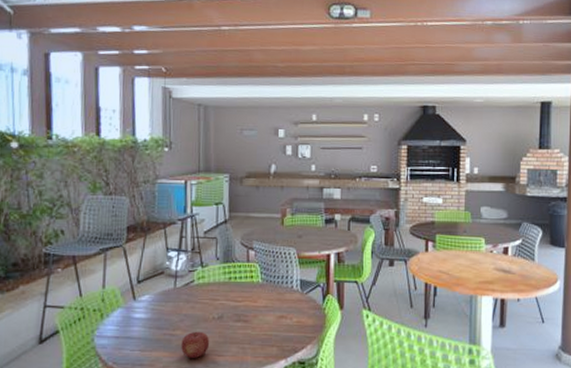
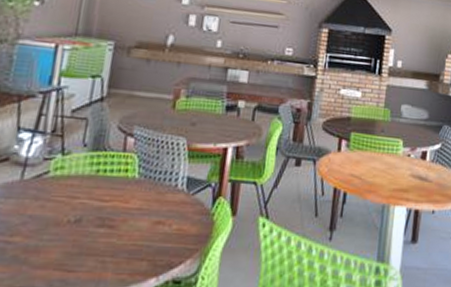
fruit: present [181,331,210,358] -> none [17,238,60,274]

